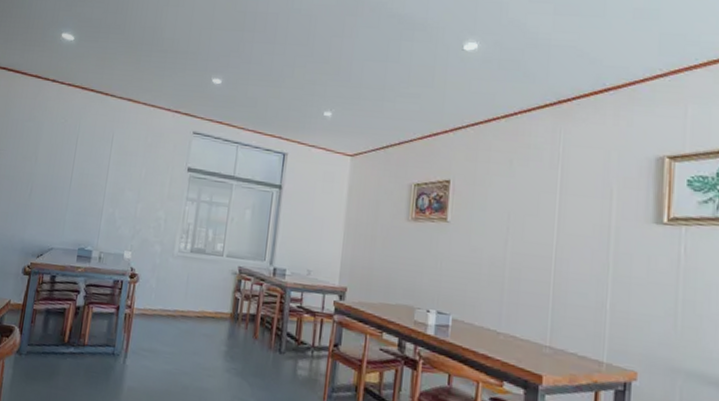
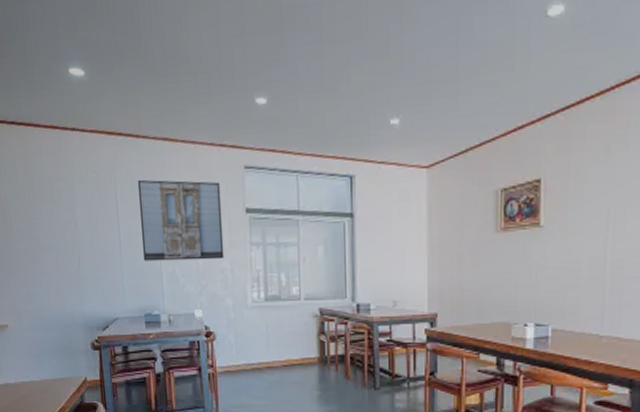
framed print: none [88,130,170,209] -> present [137,180,225,261]

